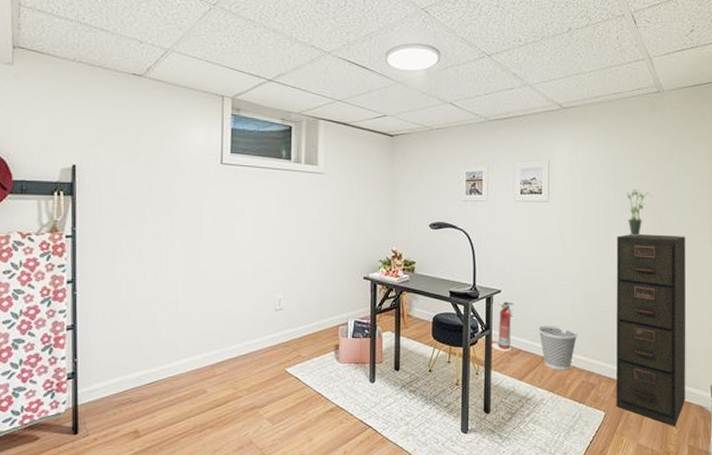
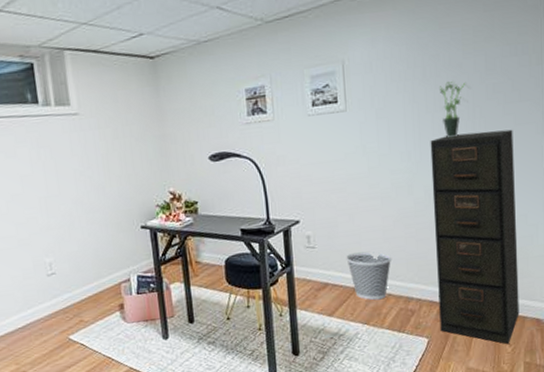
fire extinguisher: present [491,301,513,352] -> none [294,231,318,288]

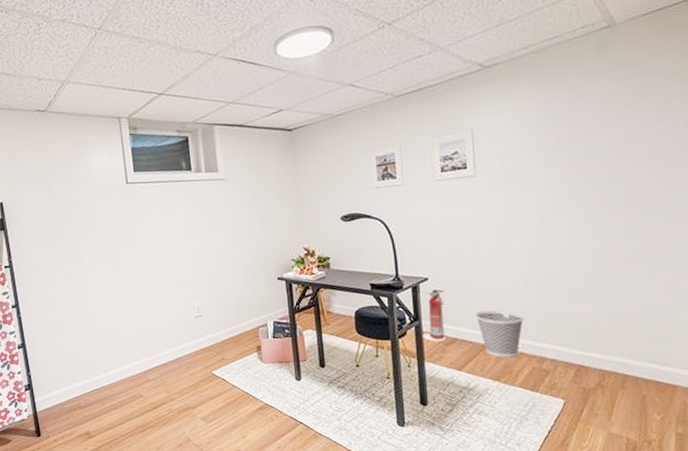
fire extinguisher: none [294,231,318,288] -> present [422,288,446,342]
filing cabinet: present [430,129,520,344] -> none [564,194,669,412]
potted plant: present [440,81,469,139] -> none [575,147,607,203]

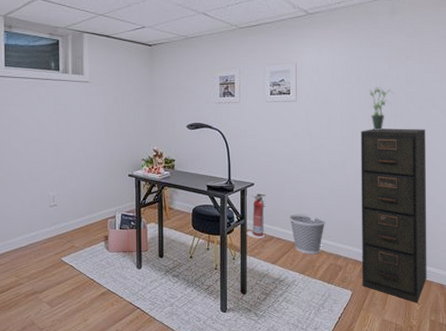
filing cabinet: none [564,194,669,412] -> present [360,128,427,303]
potted plant: none [575,147,607,203] -> present [370,87,393,131]

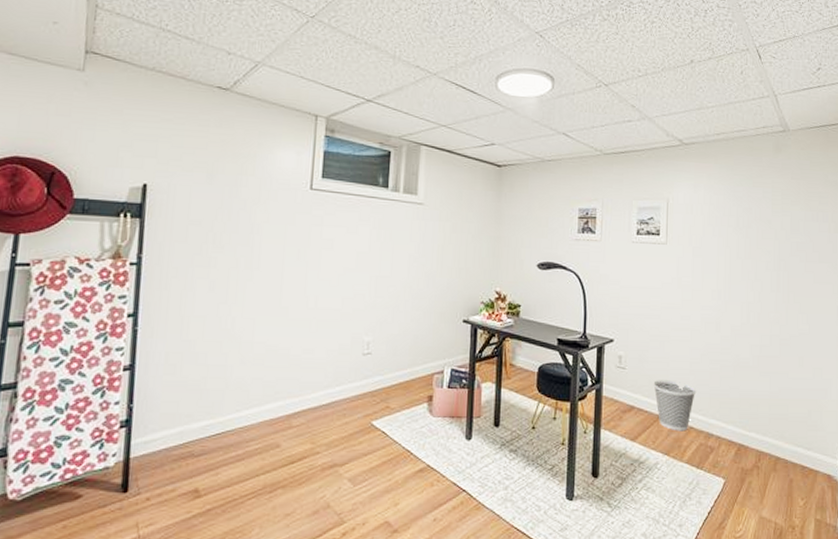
fire extinguisher: present [246,193,266,239] -> none [602,351,627,408]
filing cabinet: present [360,128,427,303] -> none [737,282,813,497]
potted plant: present [370,87,393,131] -> none [750,234,776,285]

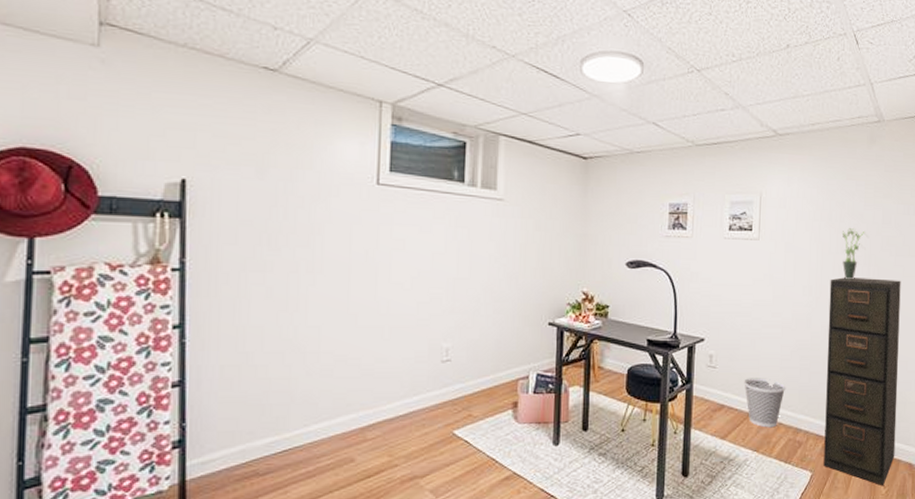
filing cabinet: none [737,282,813,497] -> present [823,277,901,485]
potted plant: none [750,234,776,285] -> present [842,228,867,280]

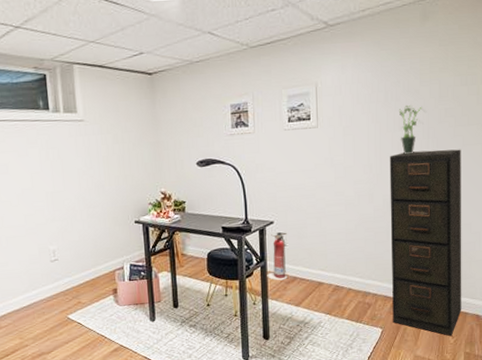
fire extinguisher: none [692,351,718,408] -> present [267,231,287,281]
wastebasket: present [744,378,786,428] -> none [313,250,353,294]

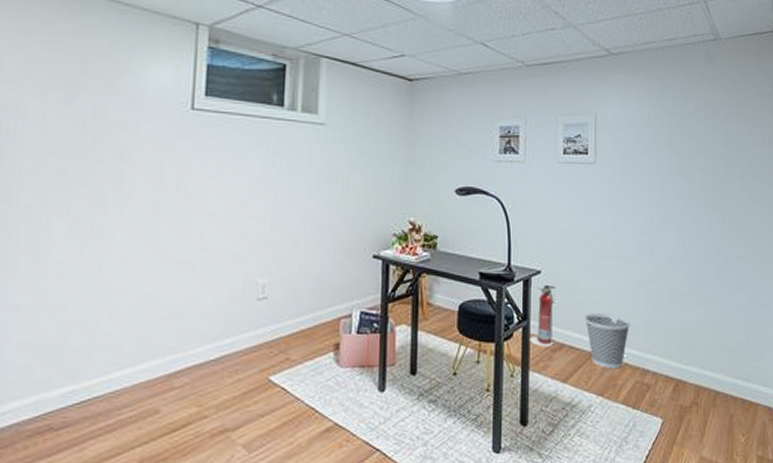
wastebasket: none [313,250,353,294] -> present [585,313,631,369]
filing cabinet: present [389,149,462,336] -> none [672,203,753,433]
potted plant: present [399,105,425,155] -> none [683,151,710,206]

